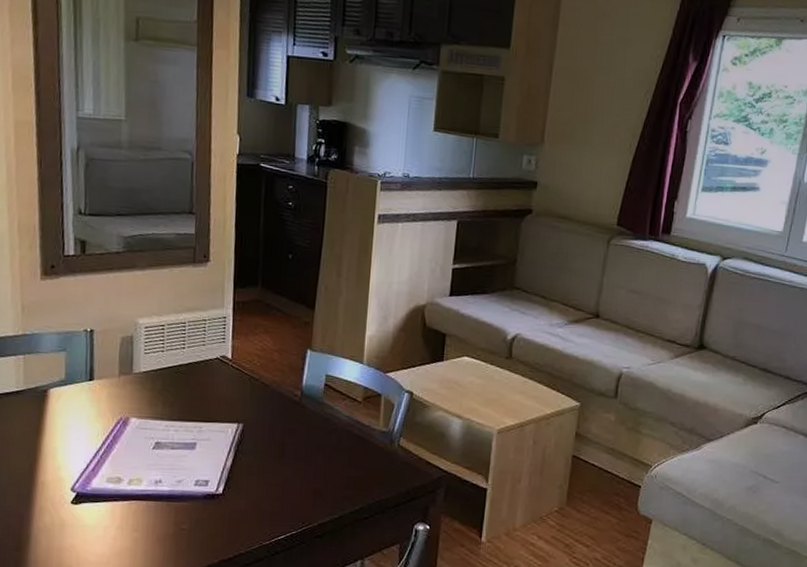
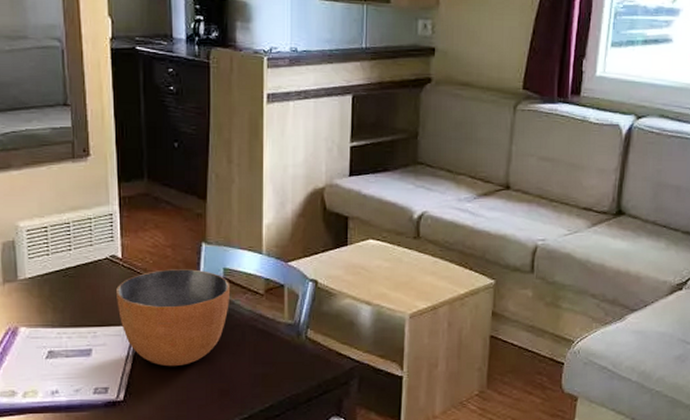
bowl: none [223,372,331,465] -> present [116,269,231,367]

